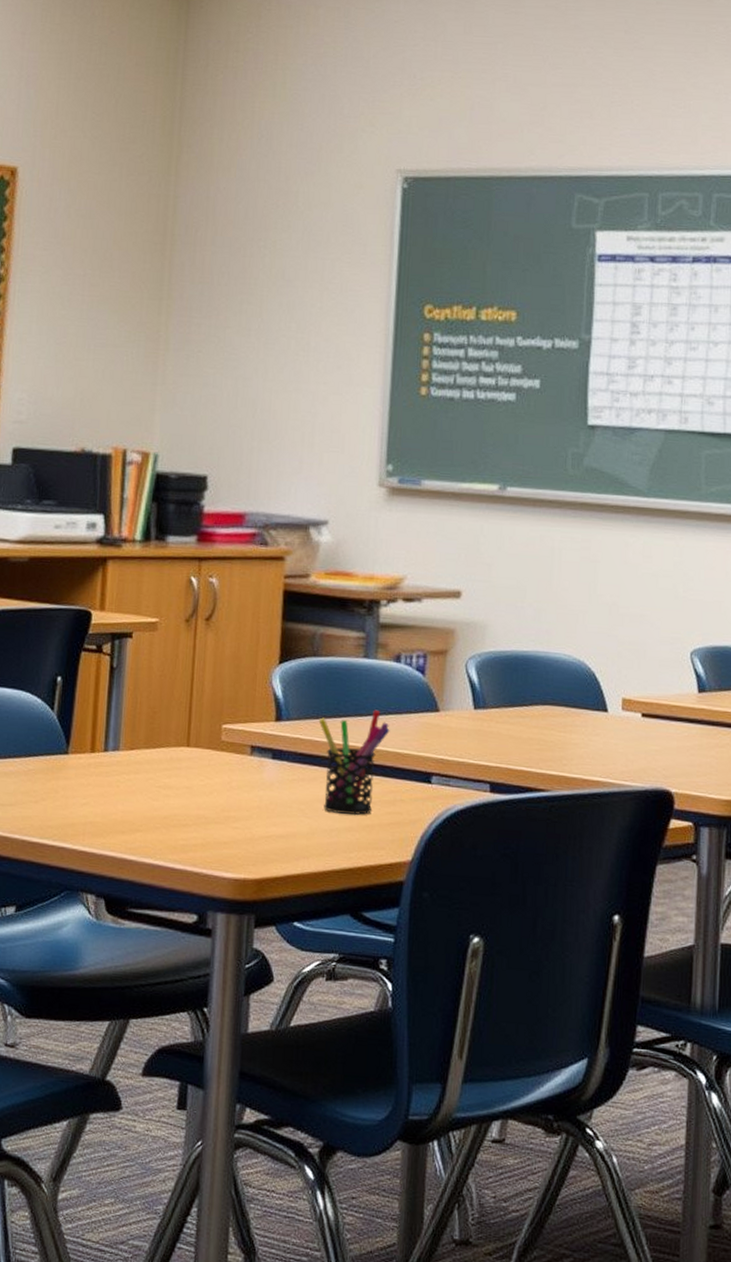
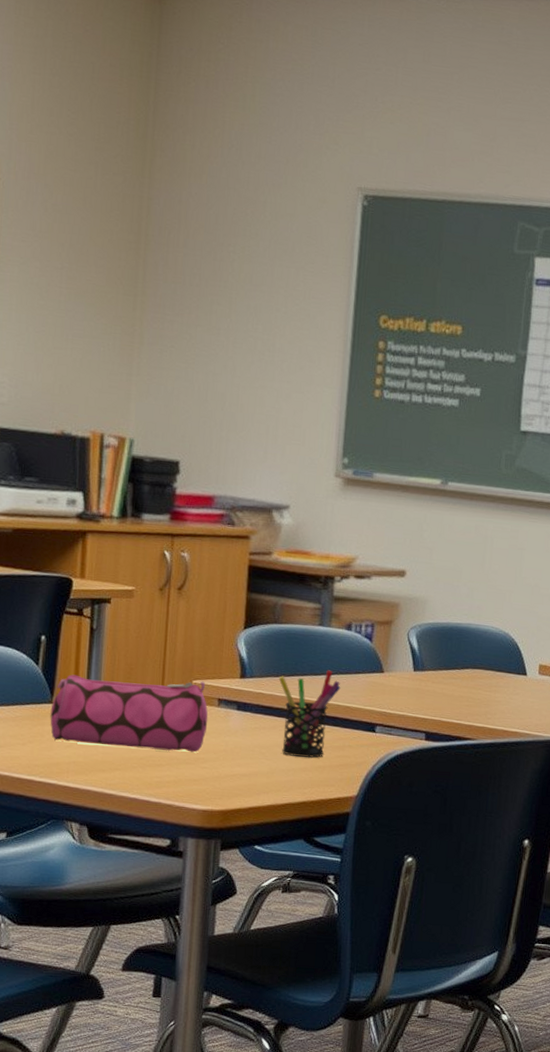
pencil case: none [65,720,240,810] -> present [50,674,208,753]

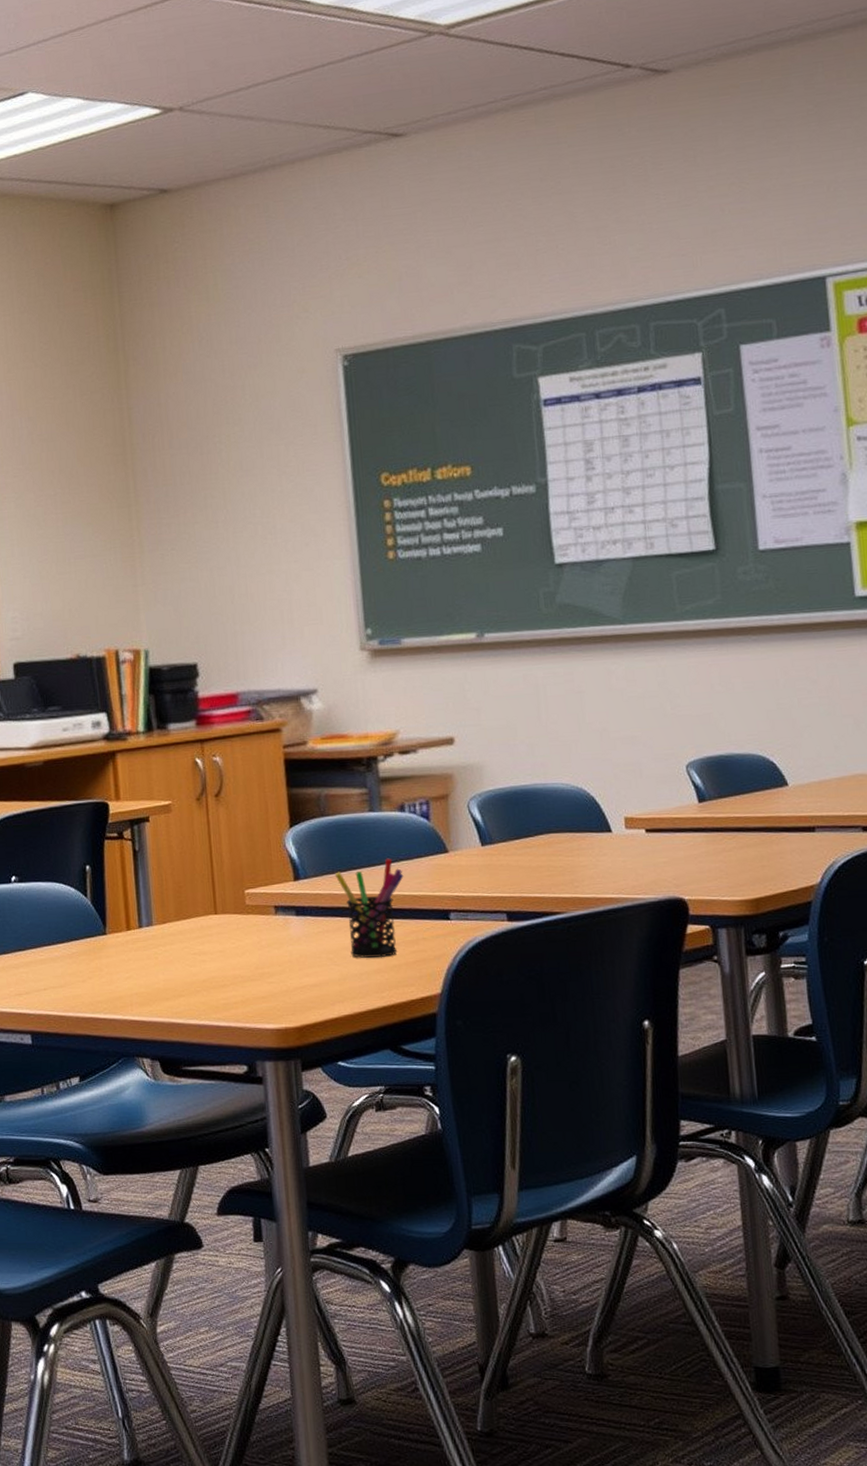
pencil case: present [50,674,208,753] -> none [105,889,268,973]

